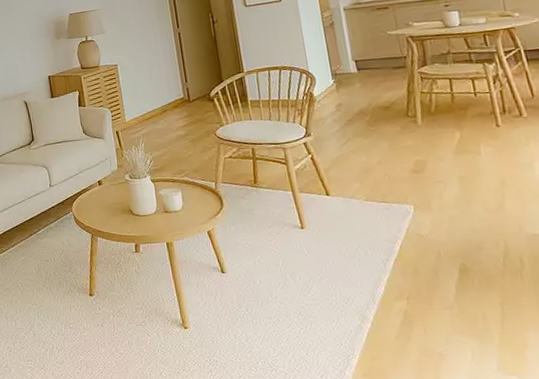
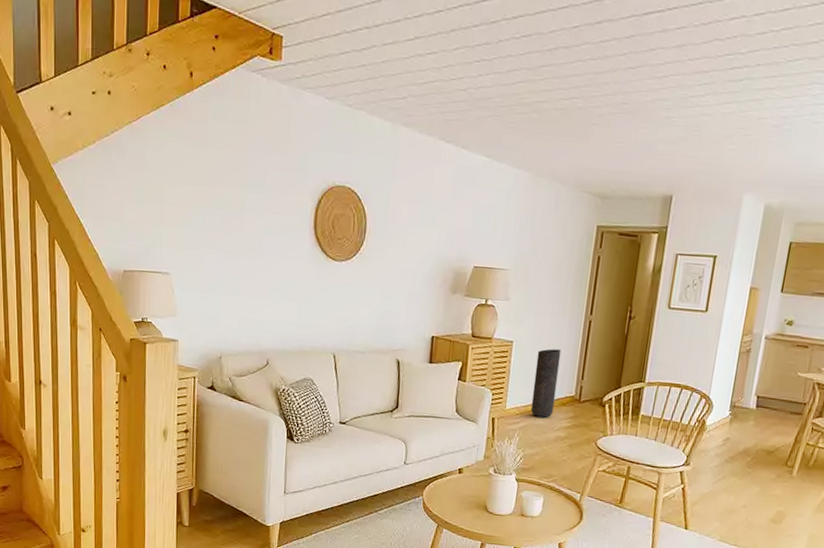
trash can: none [140,62,169,122] -> present [530,349,562,418]

